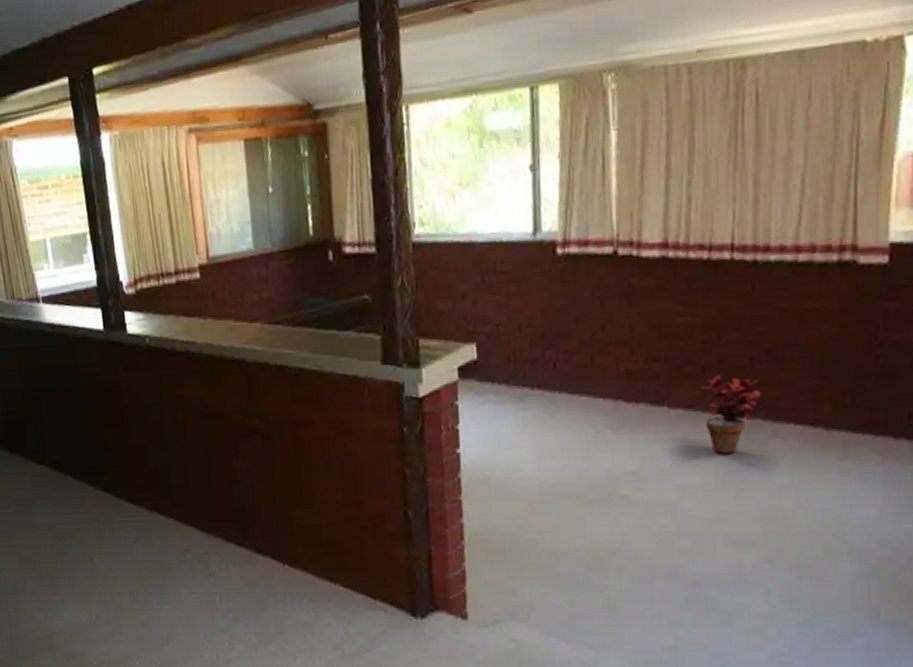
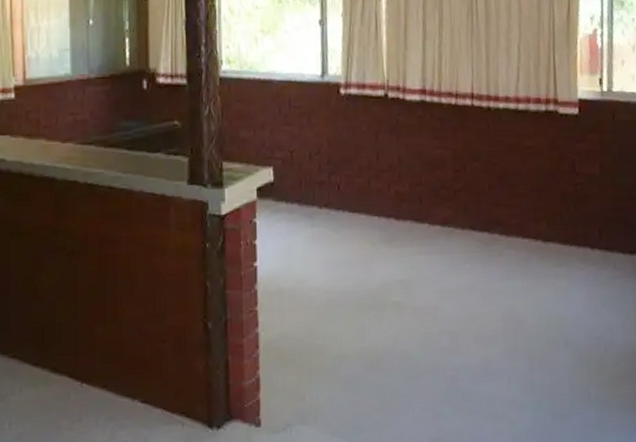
potted plant: present [701,375,761,454] -> none [453,197,497,263]

